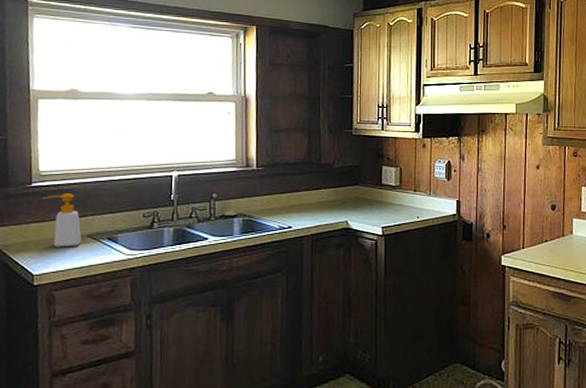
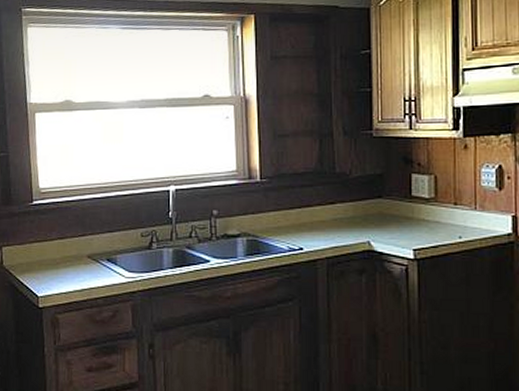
soap bottle: present [42,193,82,247] -> none [43,211,81,268]

